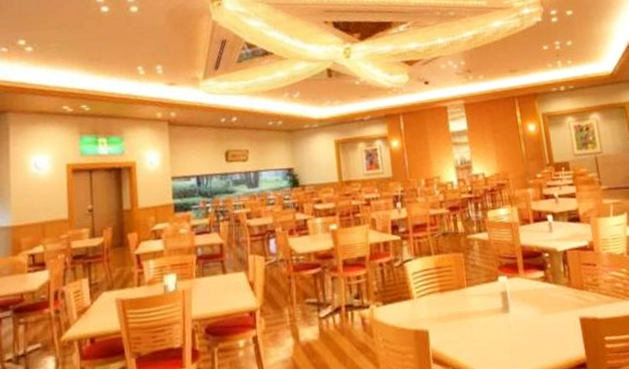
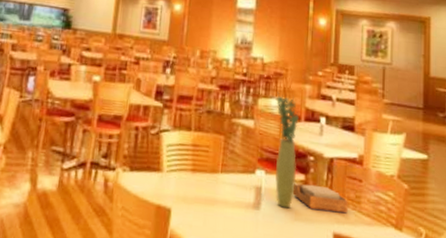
vase: none [503,201,538,307] -> present [275,91,300,210]
napkin holder: none [535,278,589,300] -> present [292,184,349,214]

